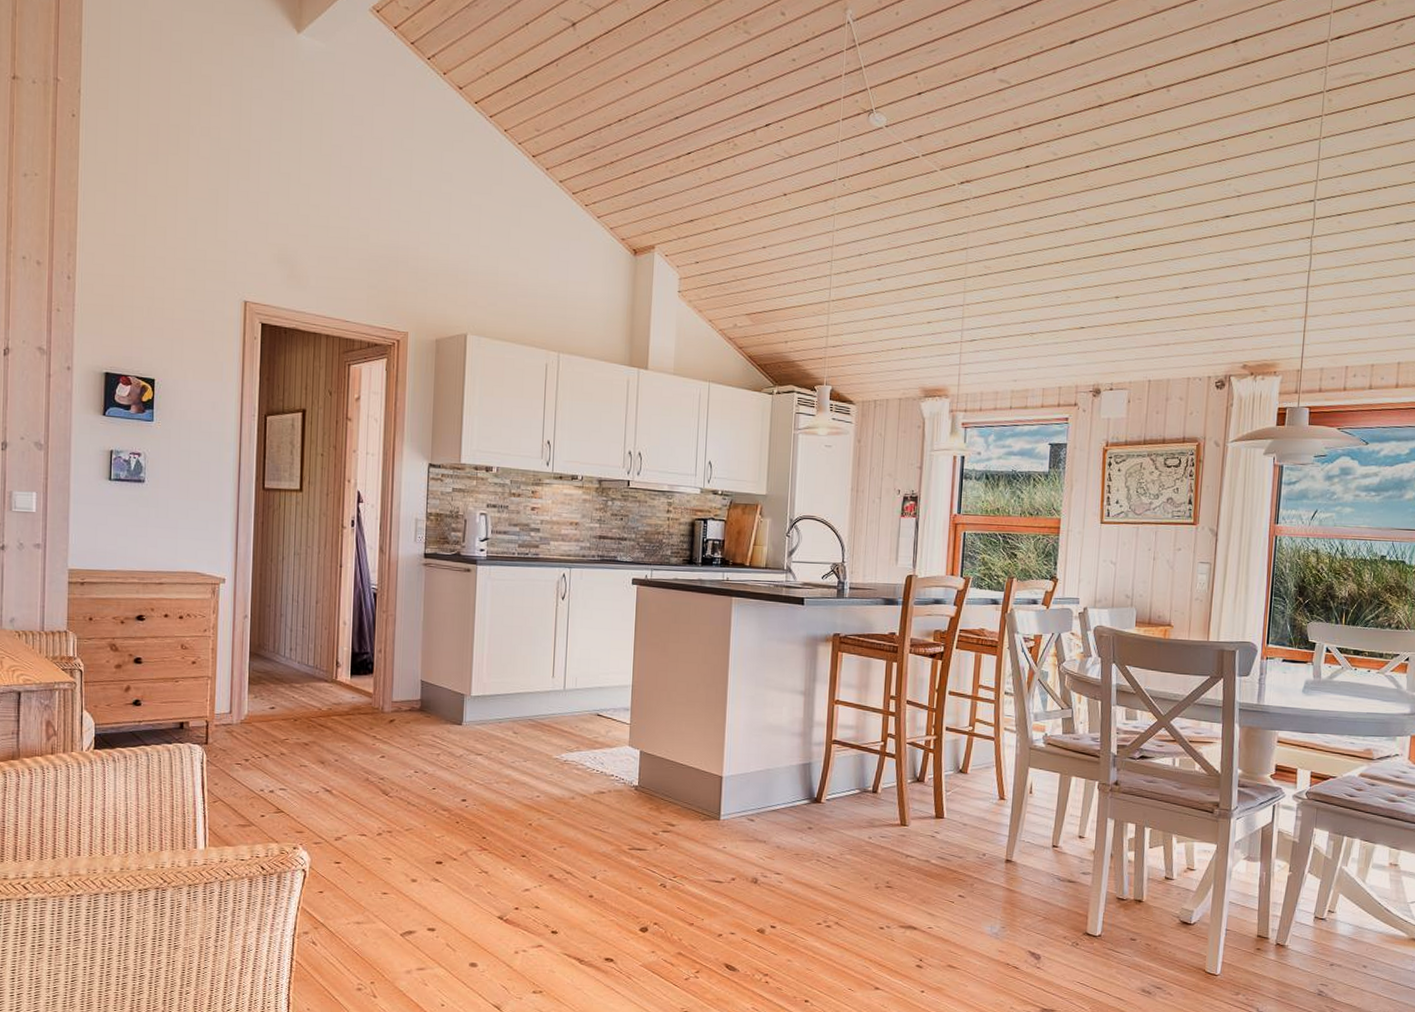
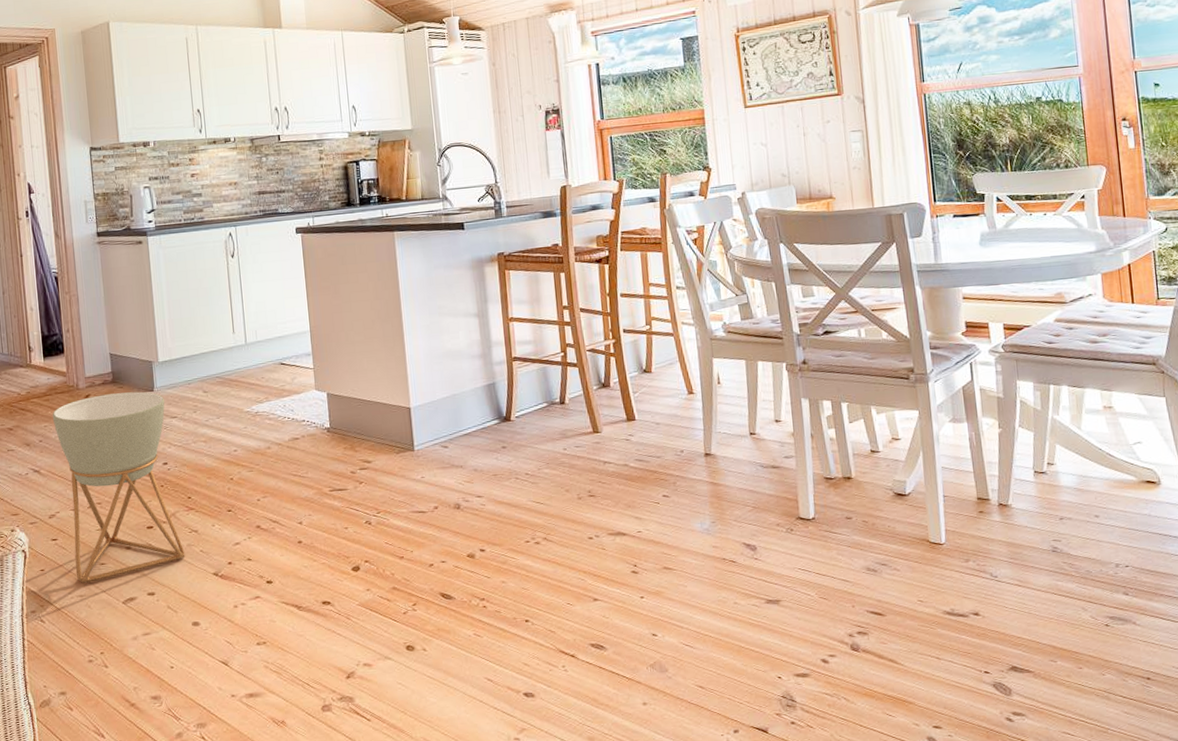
planter: none [352,721,473,911] -> present [52,391,185,584]

